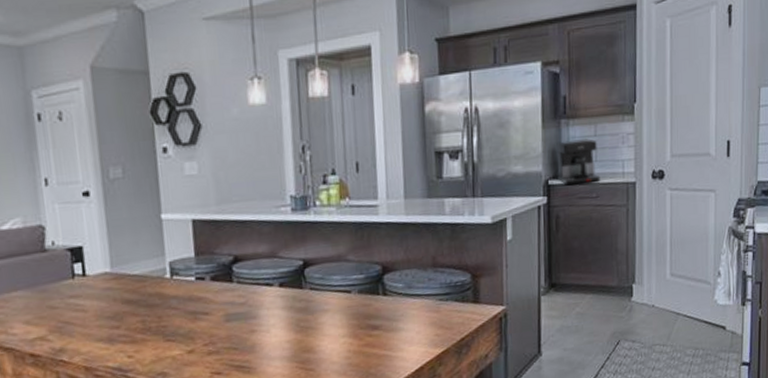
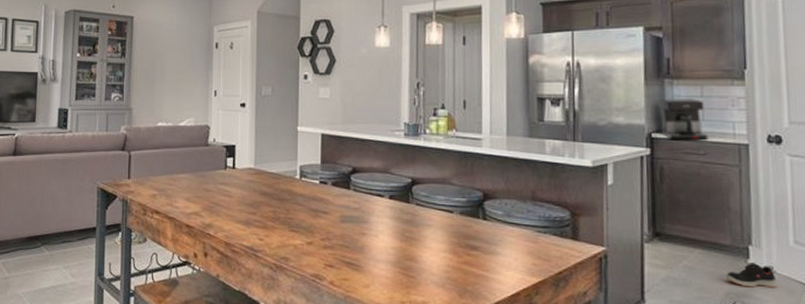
shoe: none [612,300,655,325] -> present [725,263,777,288]

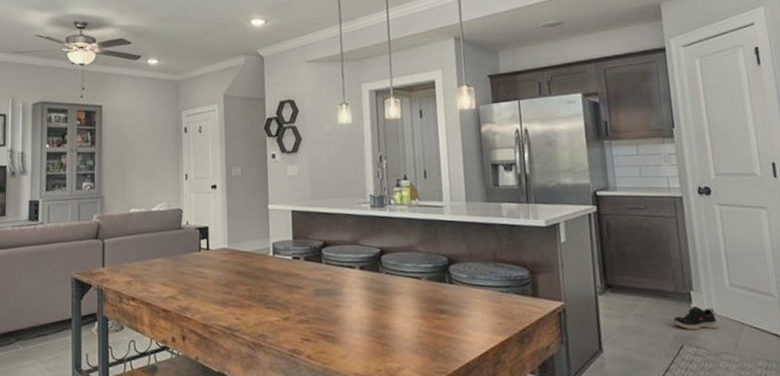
coffee maker: present [660,99,709,141] -> none [601,157,647,197]

